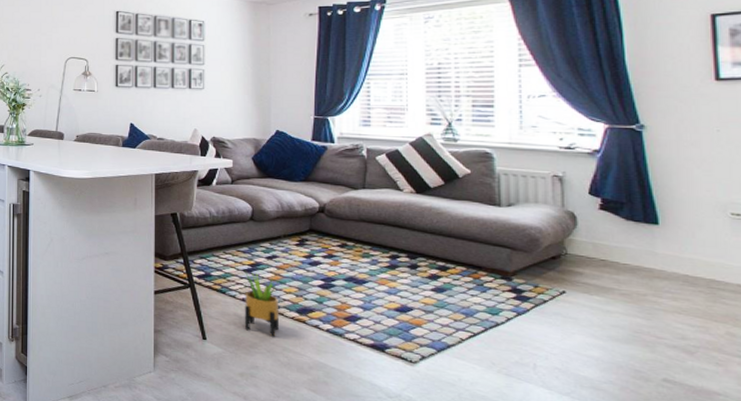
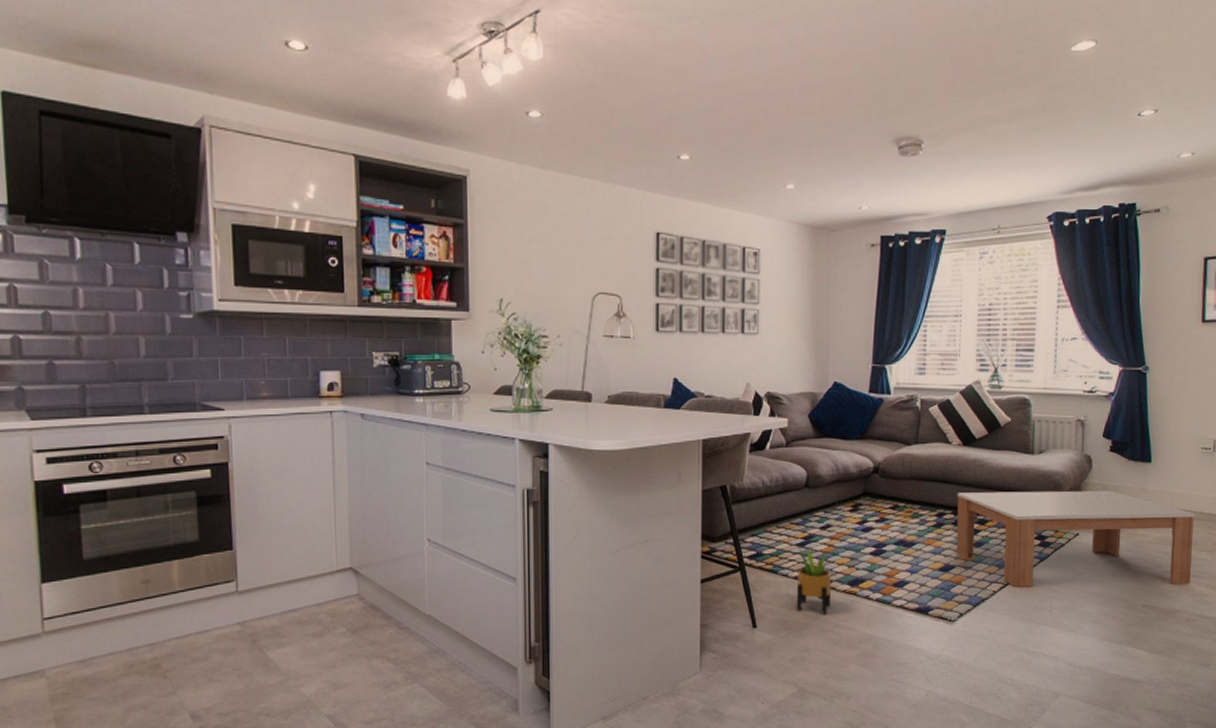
coffee table: none [411,238,731,364] -> present [956,490,1195,587]

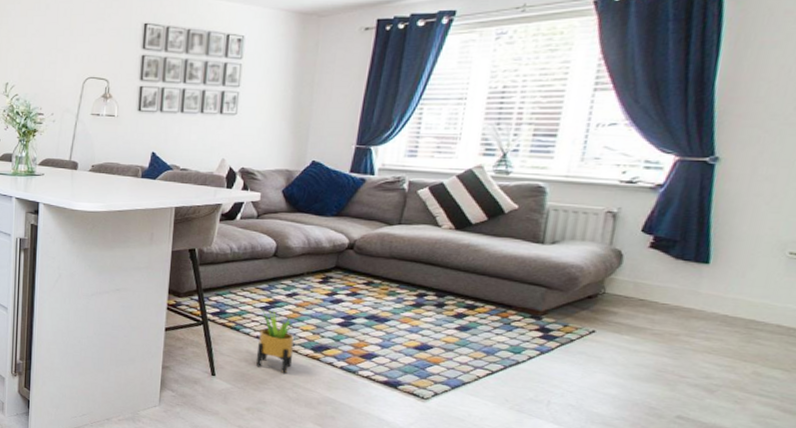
coffee table: present [956,490,1195,587] -> none [436,276,770,402]

